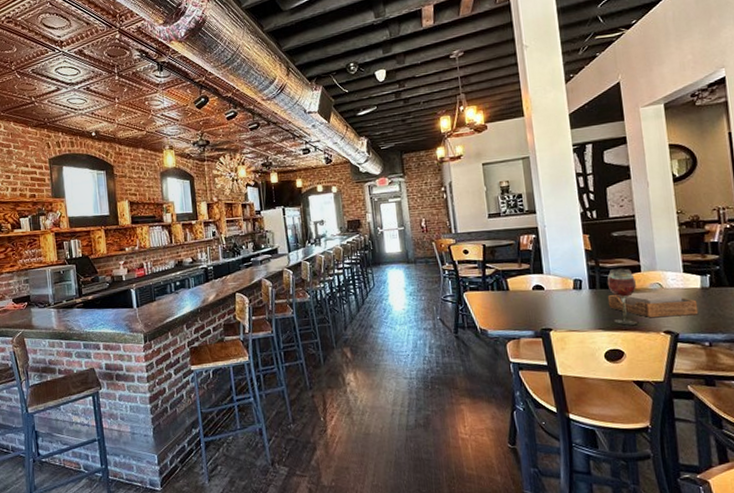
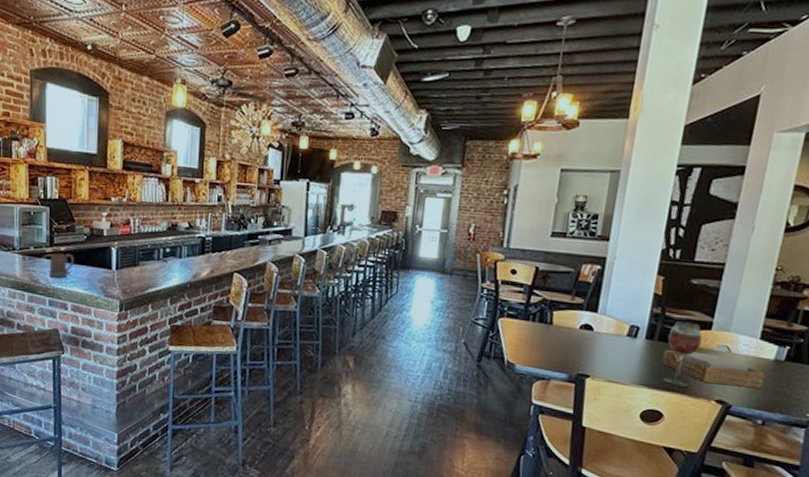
beer mug: none [80,301,101,325] -> present [49,253,74,279]

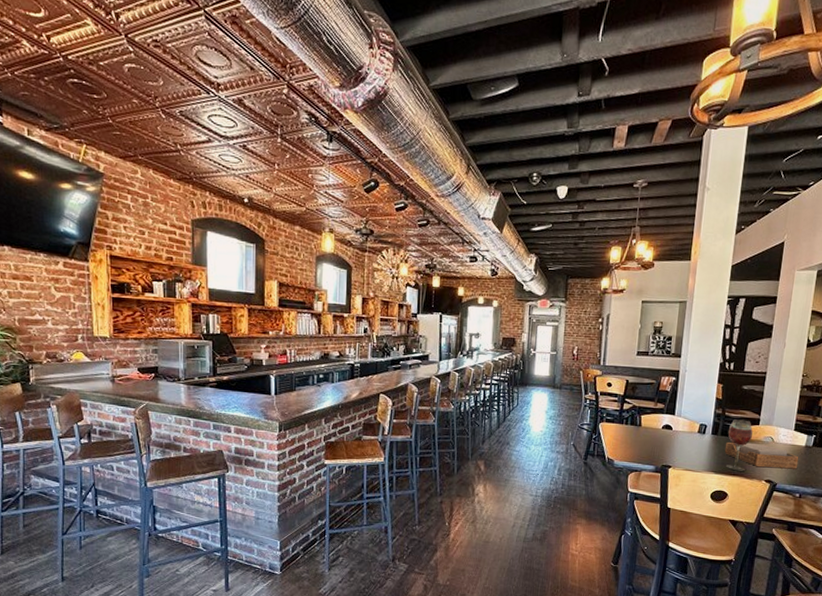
beer mug: present [49,253,74,279] -> none [213,382,236,405]

